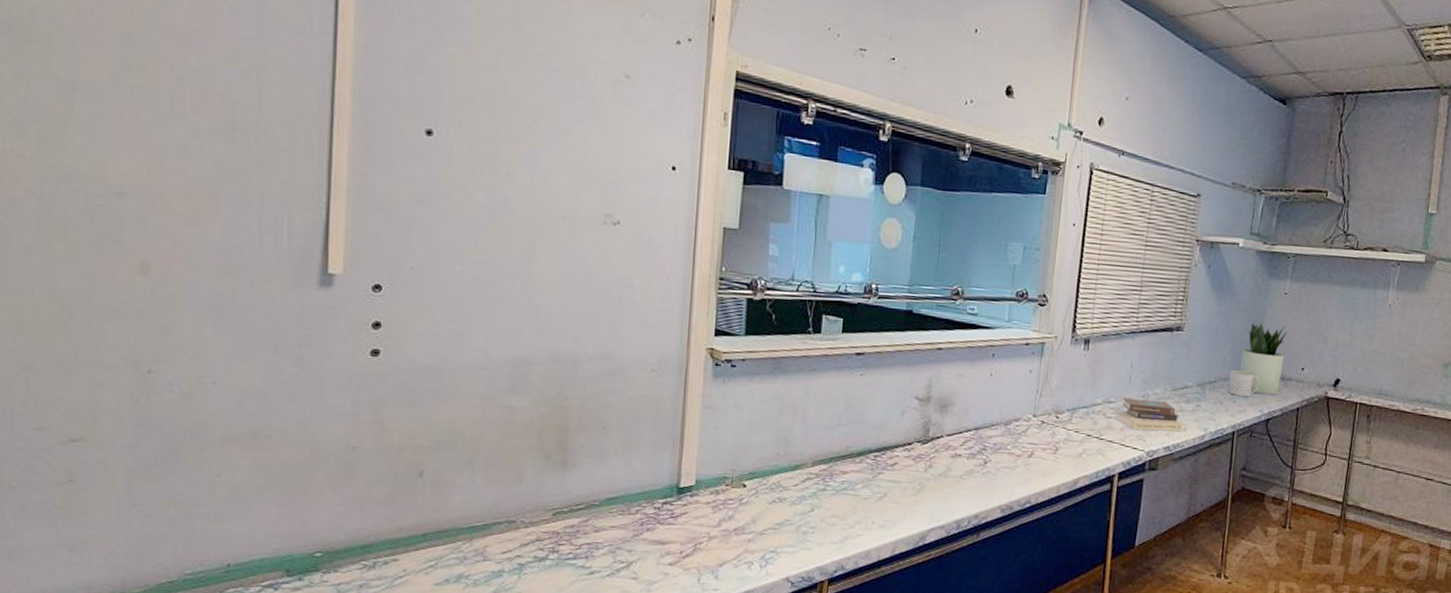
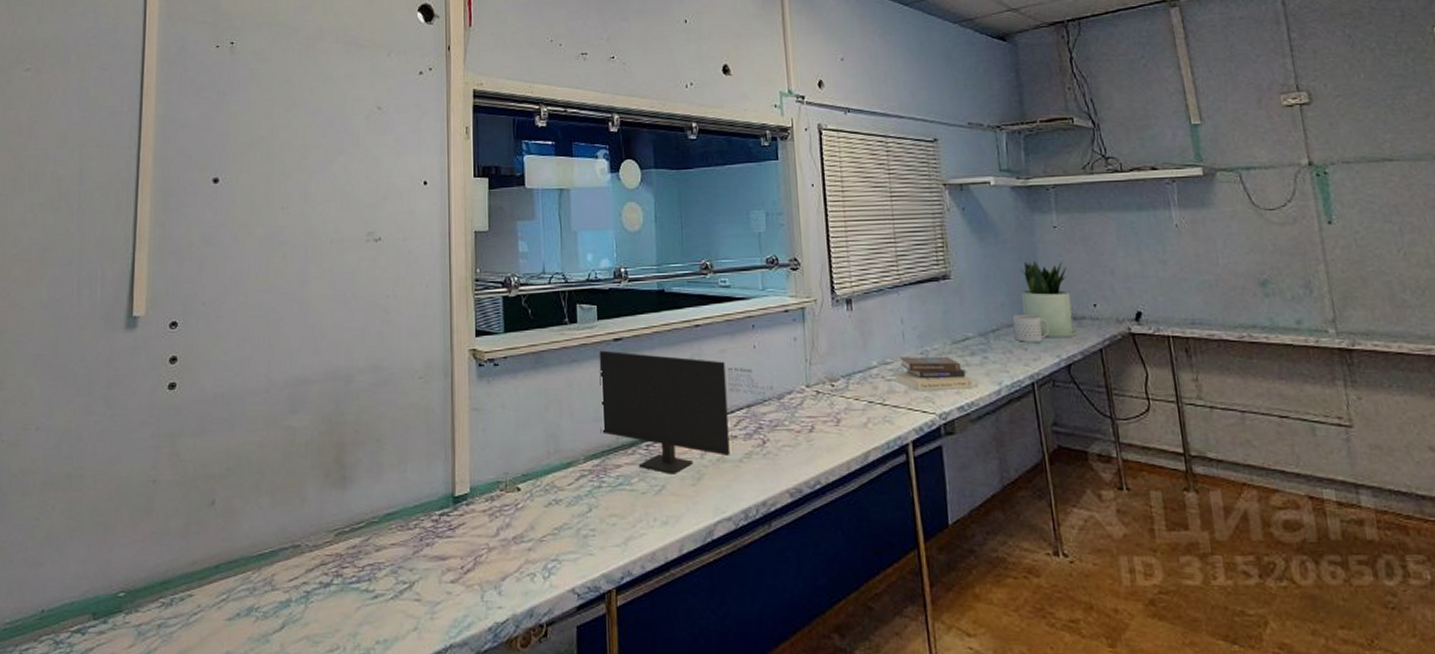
computer monitor: none [831,363,1003,484] -> present [599,350,774,474]

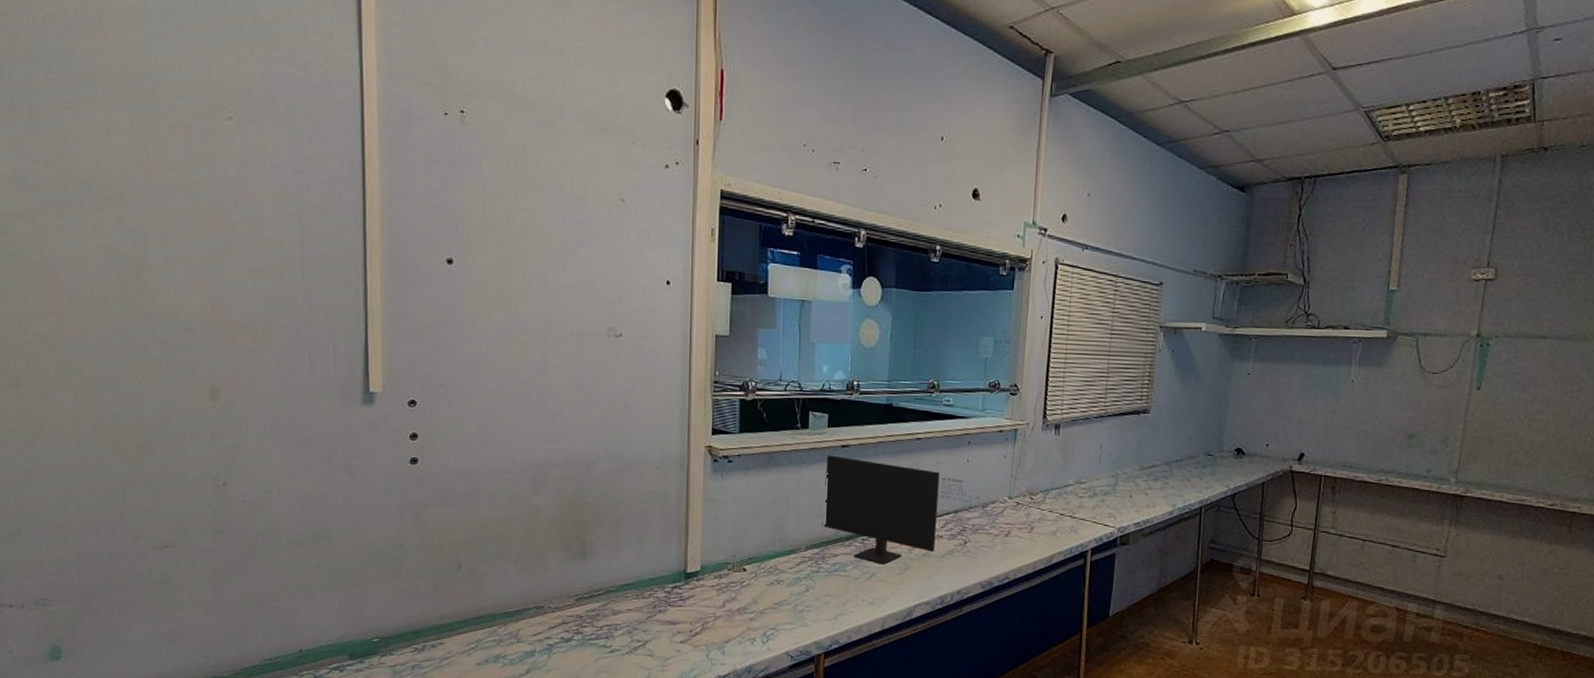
books: present [894,356,973,391] -> none [1085,478,1151,509]
mug: present [1012,315,1049,342] -> none [1194,449,1225,473]
planter: present [1020,261,1080,338] -> none [1205,402,1252,471]

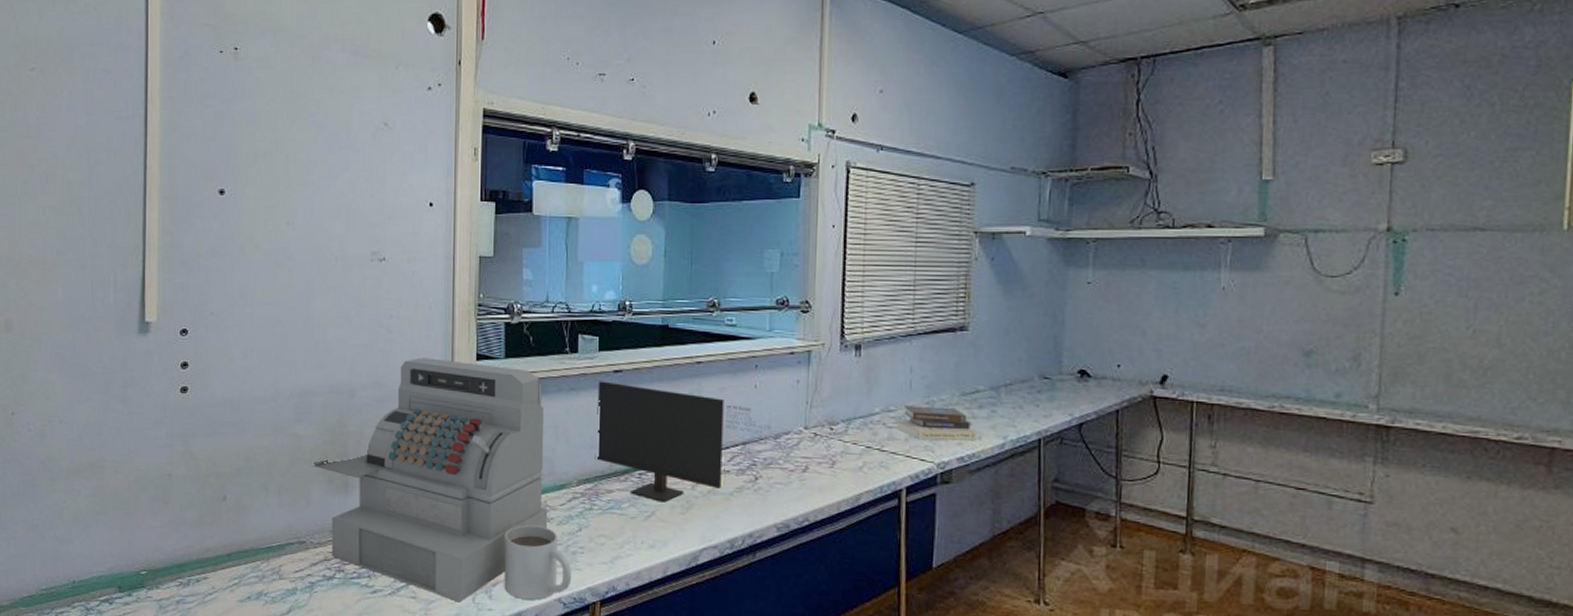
cash register: none [548,431,778,659] -> present [311,358,548,603]
mug: none [736,587,799,654] -> present [504,525,572,600]
books: none [1085,478,1151,509] -> present [896,405,977,441]

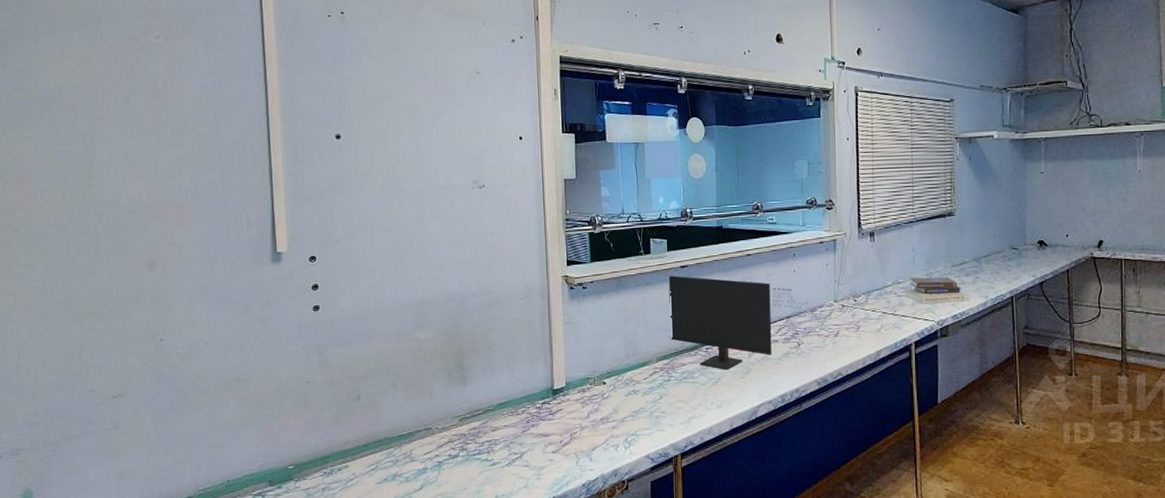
cash register: present [311,358,548,603] -> none [432,266,635,466]
mug: present [504,525,572,600] -> none [600,398,657,459]

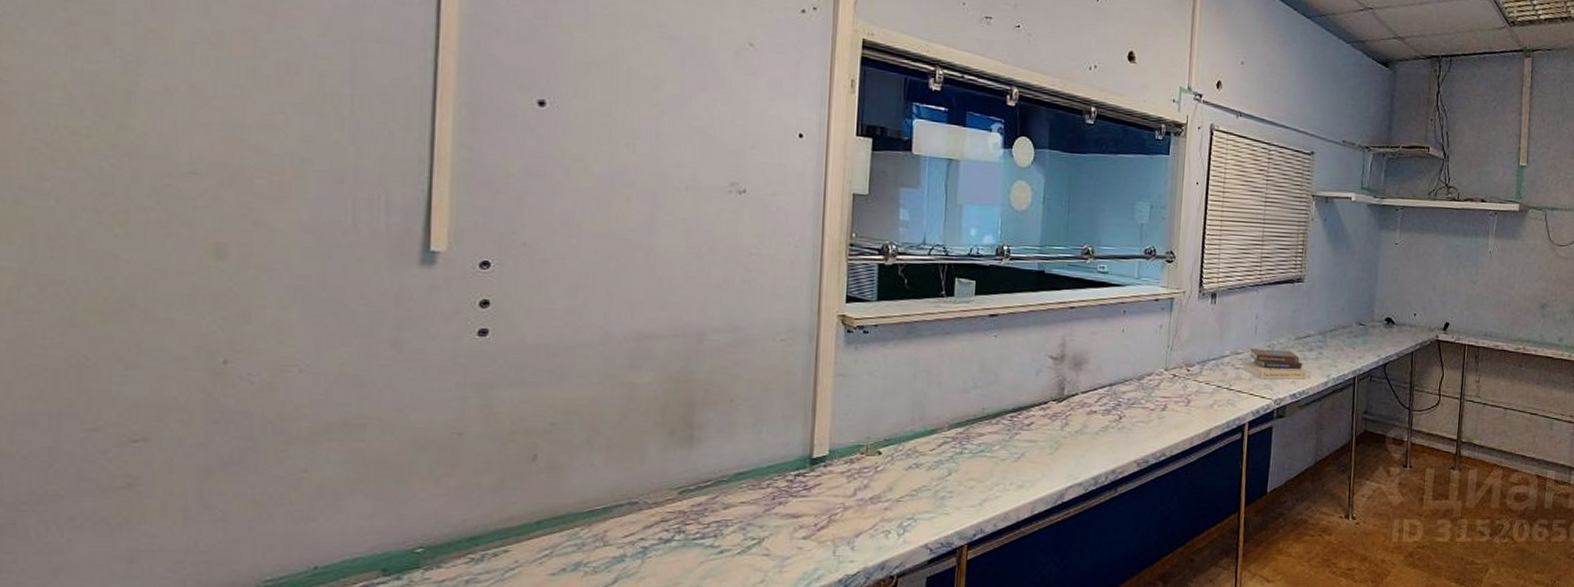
computer monitor: present [668,275,808,370] -> none [967,325,1136,444]

